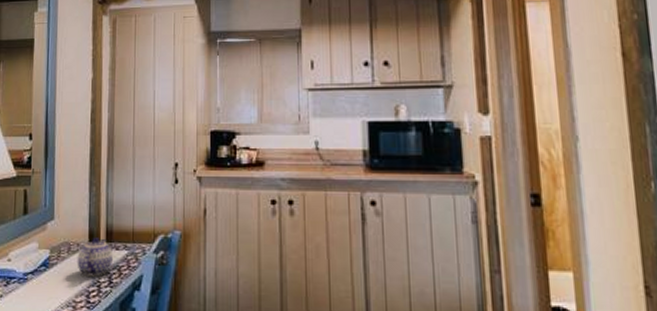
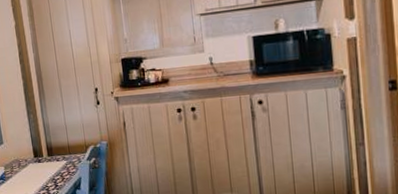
teapot: present [77,238,113,277] -> none [26,154,56,183]

